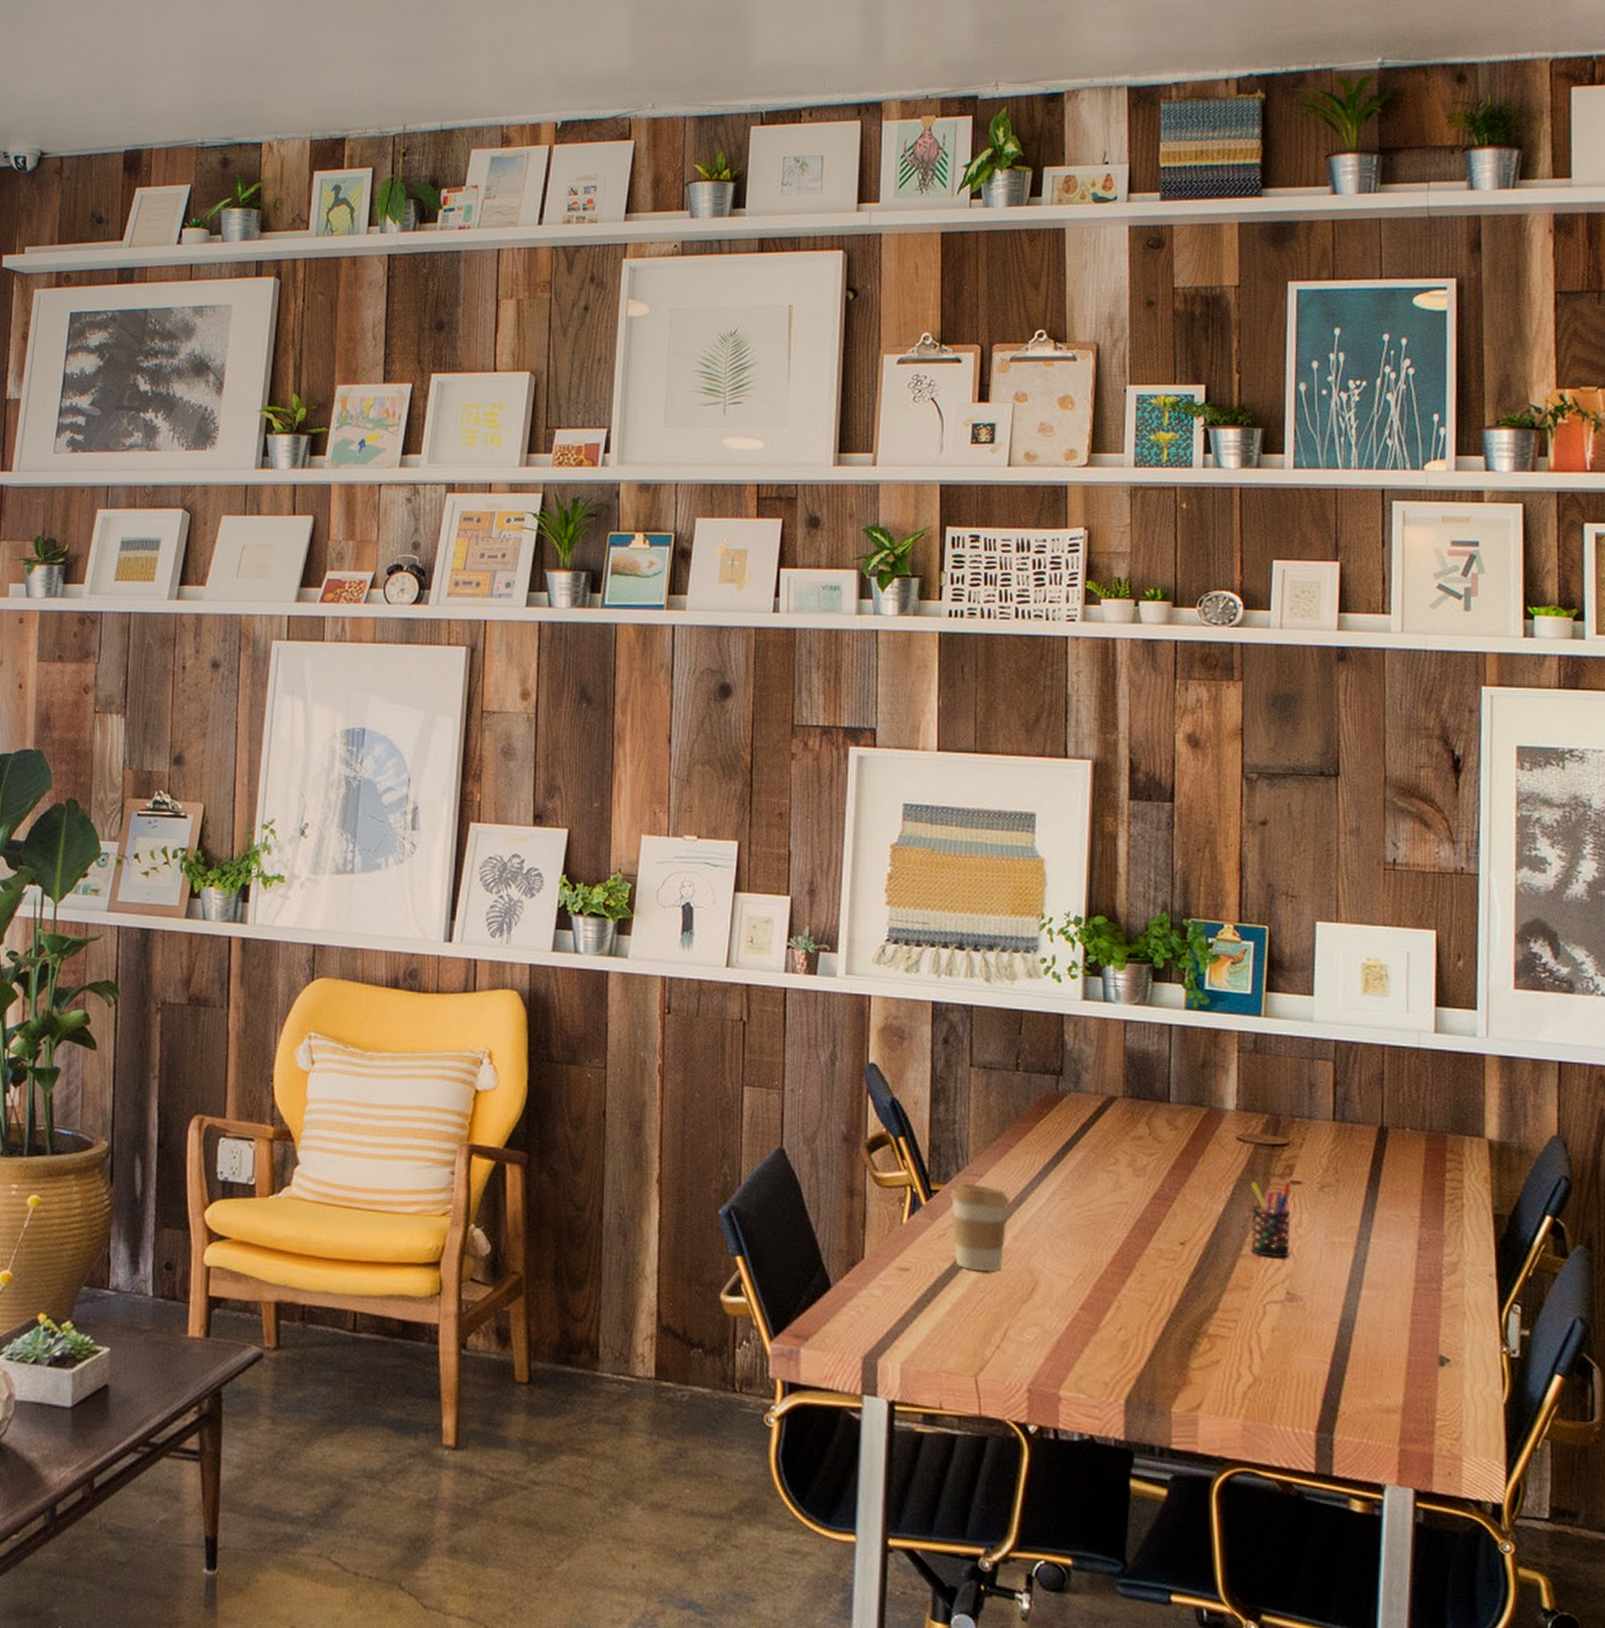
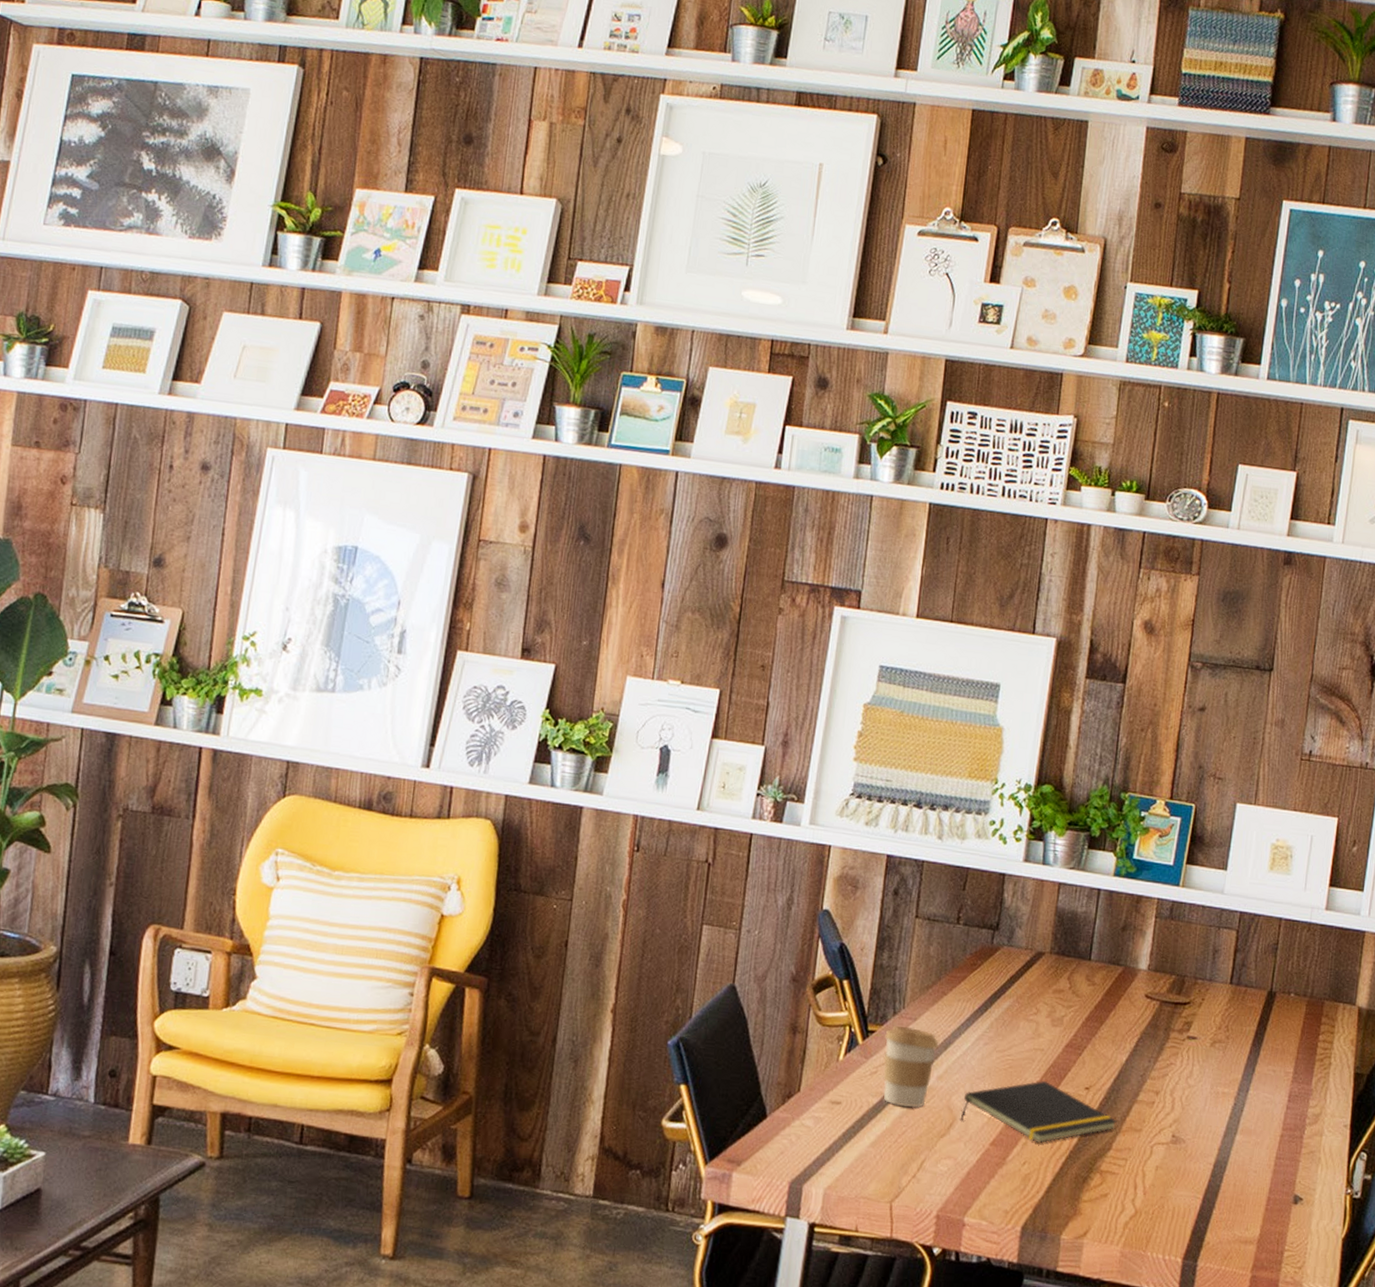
notepad: none [1043,1237,1221,1307] -> present [960,1081,1117,1144]
pen holder: present [1251,1182,1292,1259] -> none [1146,1035,1188,1105]

